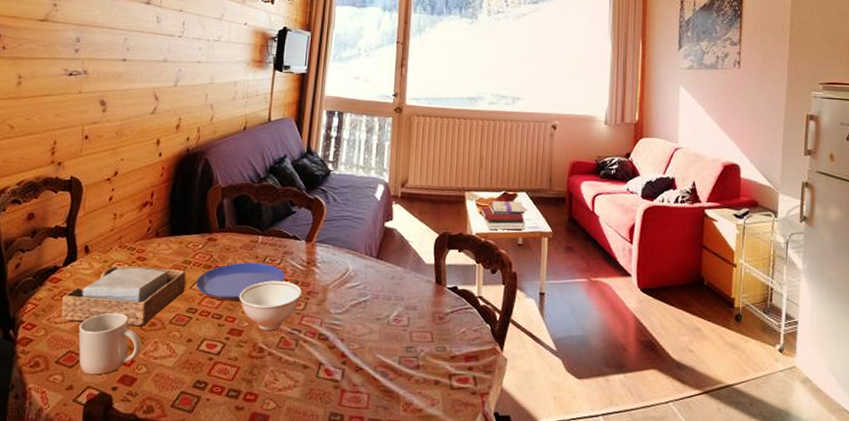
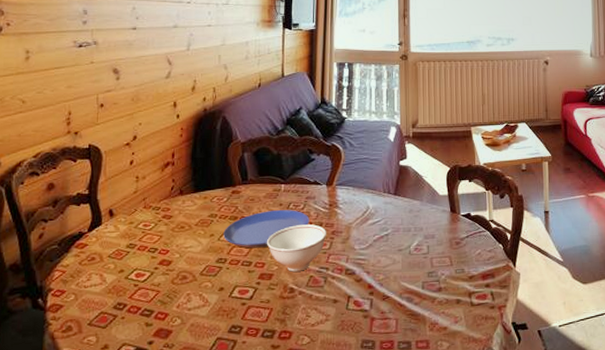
napkin holder: present [61,265,186,327] -> none [90,223,214,284]
mug: present [78,312,142,375] -> none [109,270,175,333]
books: present [480,200,525,231] -> none [486,131,527,159]

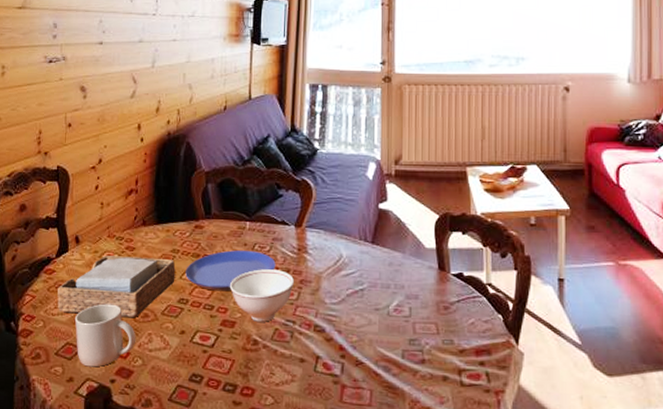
napkin holder: none [90,223,214,284] -> present [57,255,176,318]
mug: none [109,270,175,333] -> present [74,303,136,368]

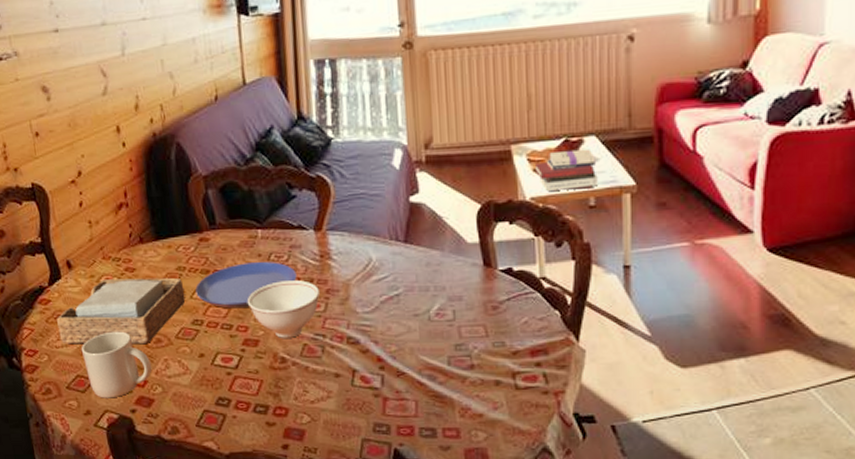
books: none [485,175,538,209] -> present [534,148,598,191]

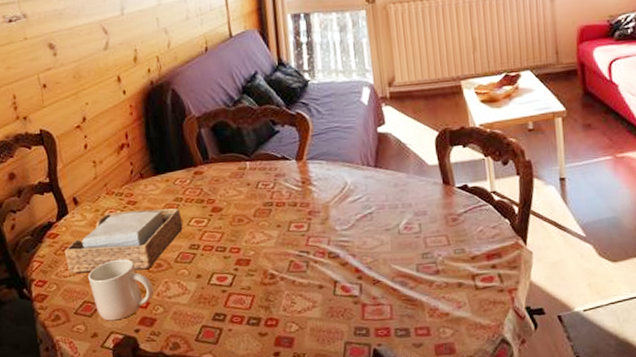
plate: present [195,262,297,309] -> none [192,189,282,233]
bowl: present [247,280,321,338] -> none [238,204,304,257]
books: present [534,148,598,191] -> none [481,81,534,118]

